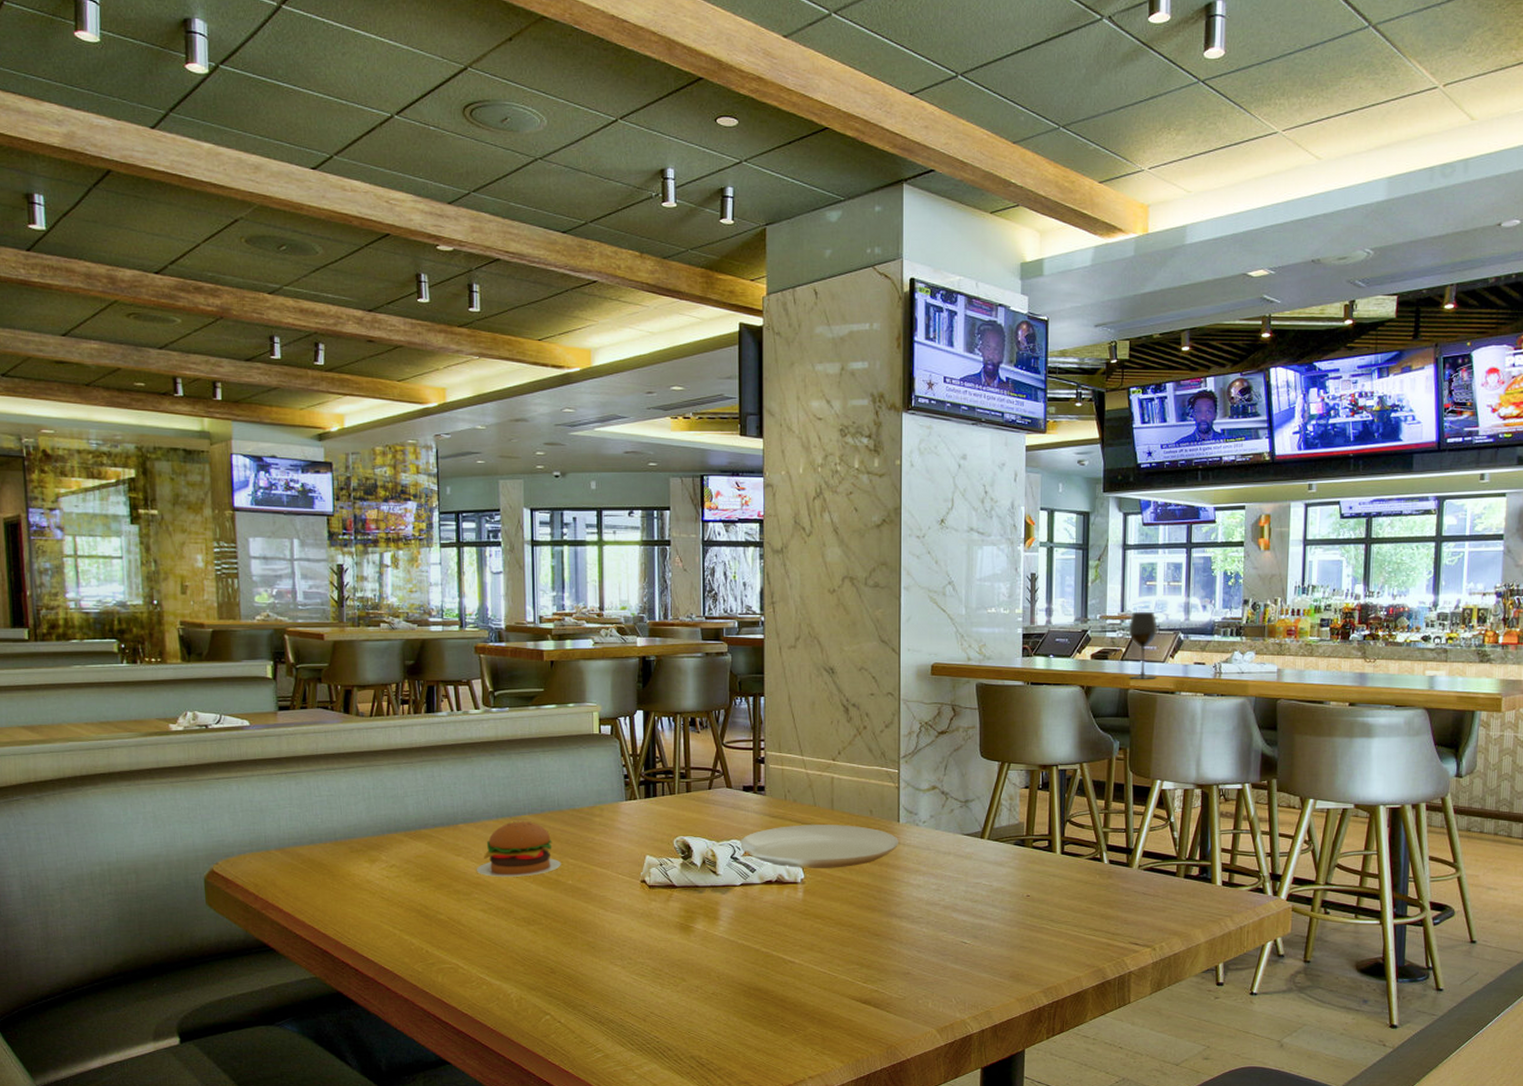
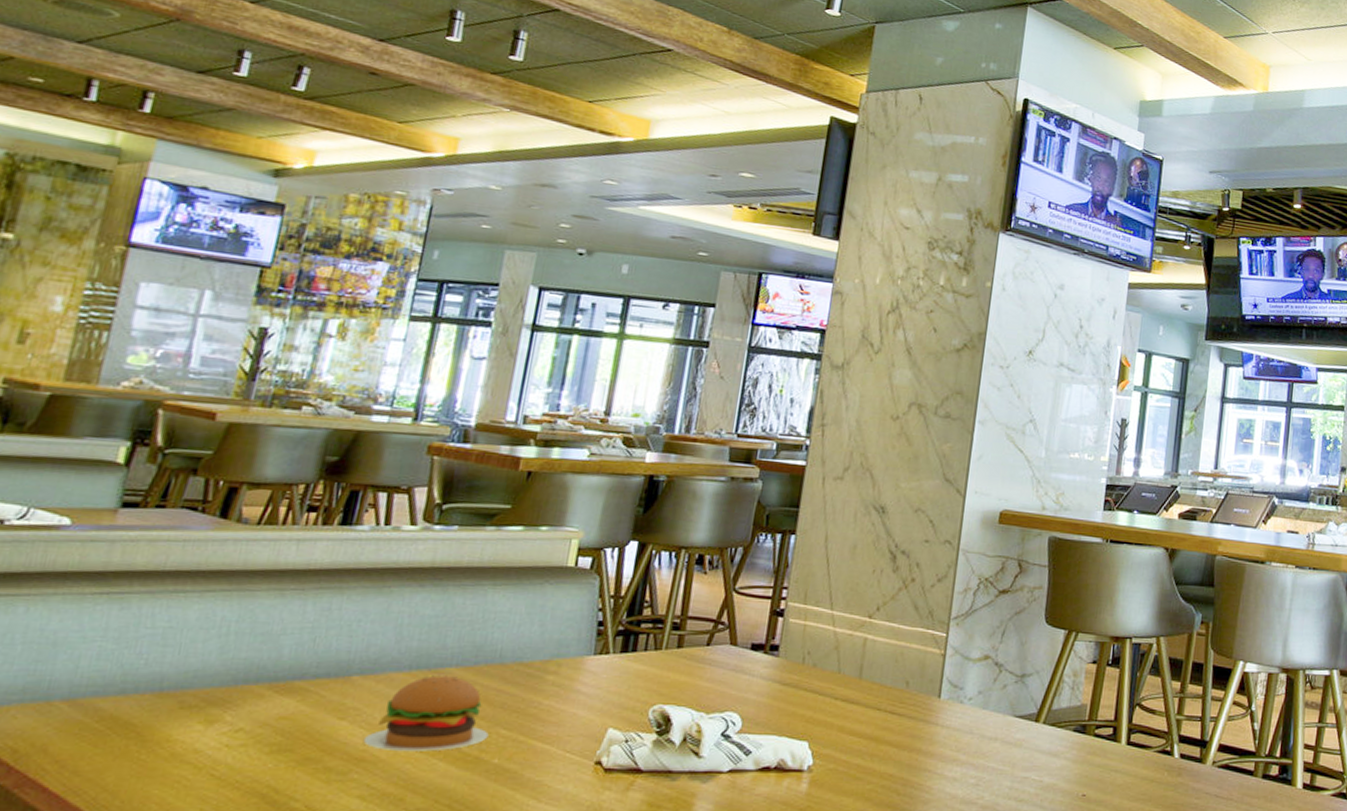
plate: present [740,825,898,868] -> none [736,696,936,753]
wineglass: present [1128,611,1159,680] -> none [1218,470,1252,546]

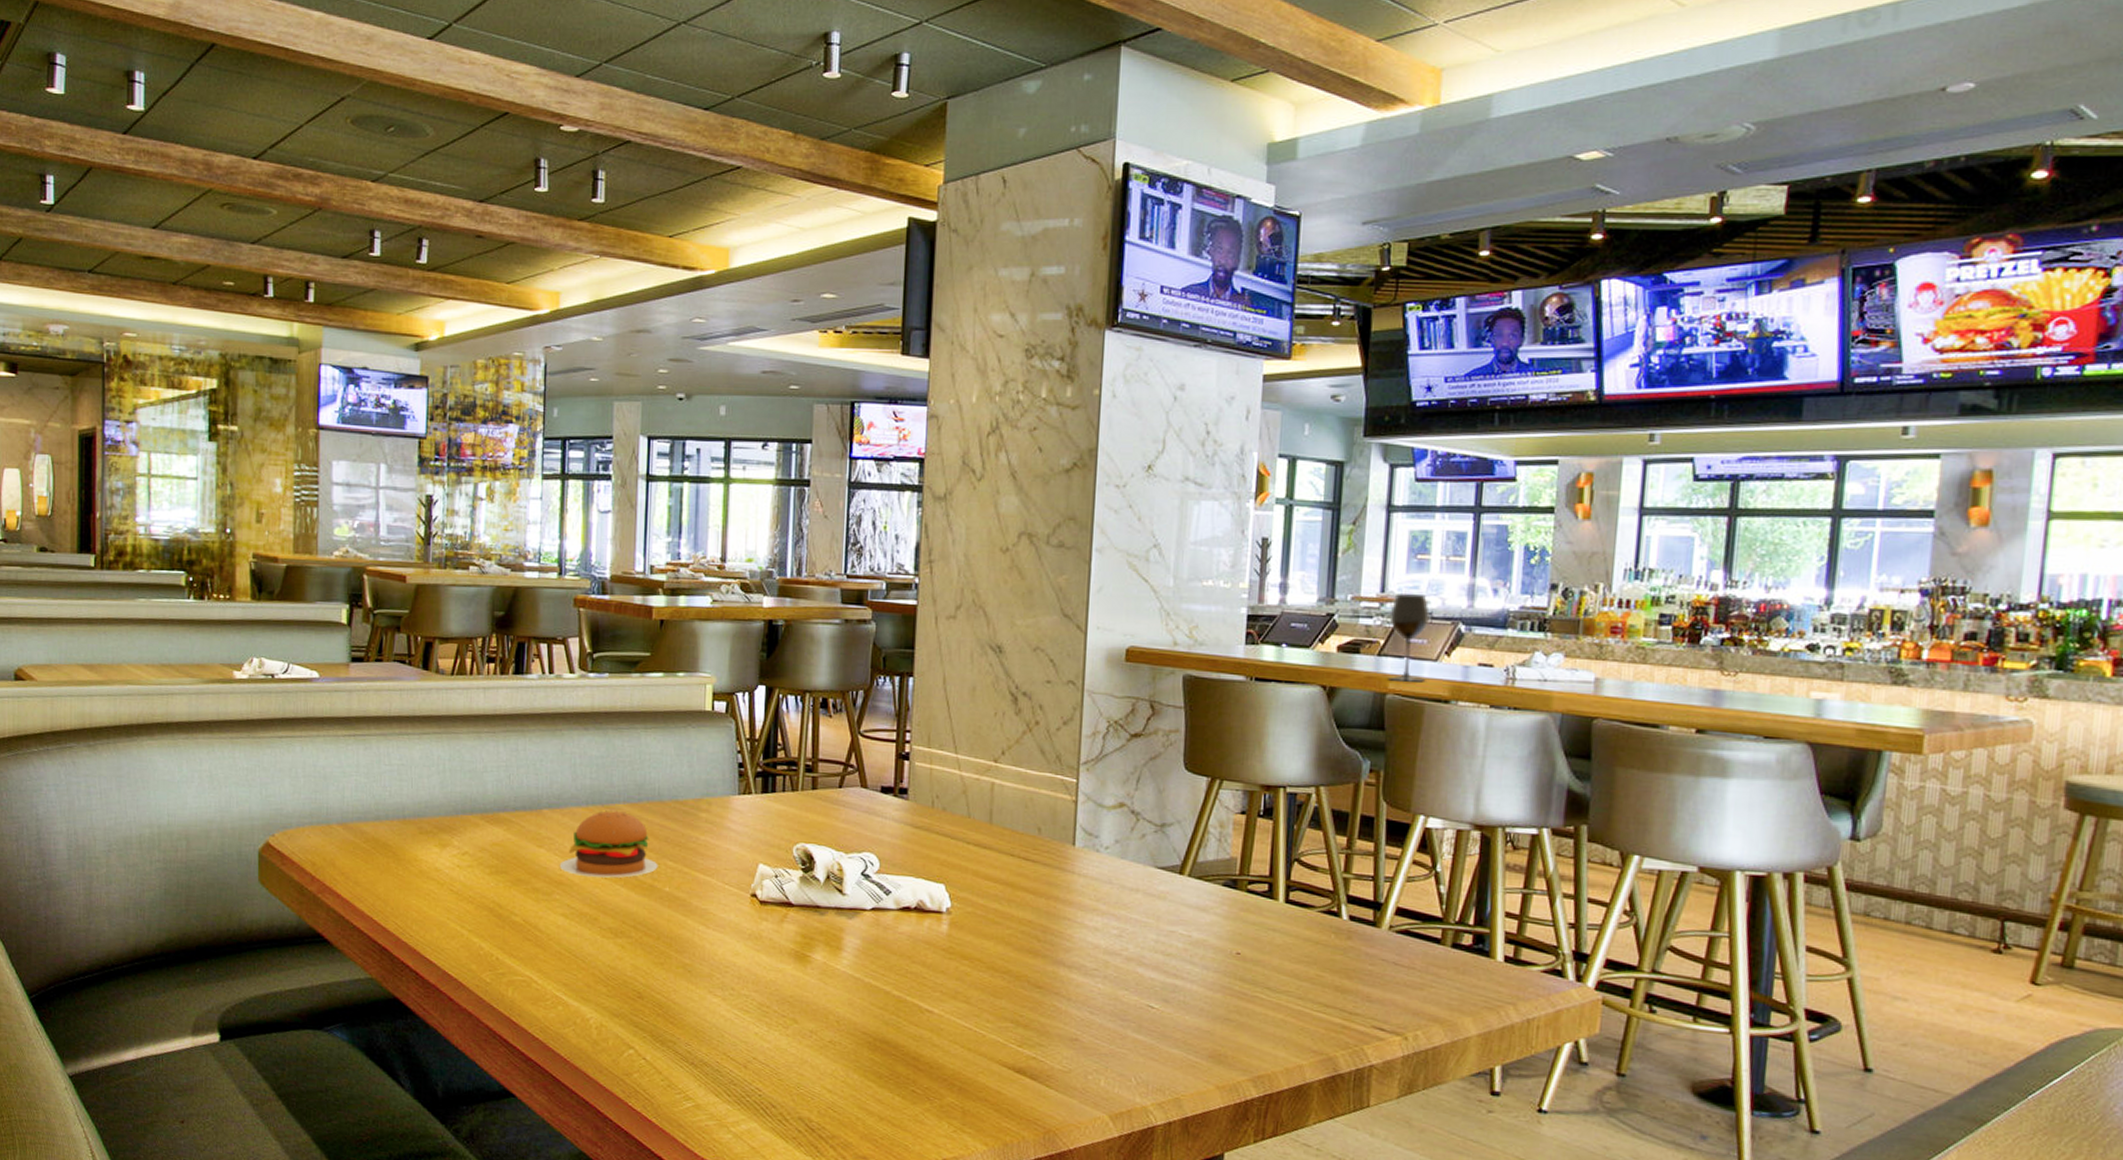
wineglass: none [1218,470,1252,546] -> present [1388,593,1431,683]

